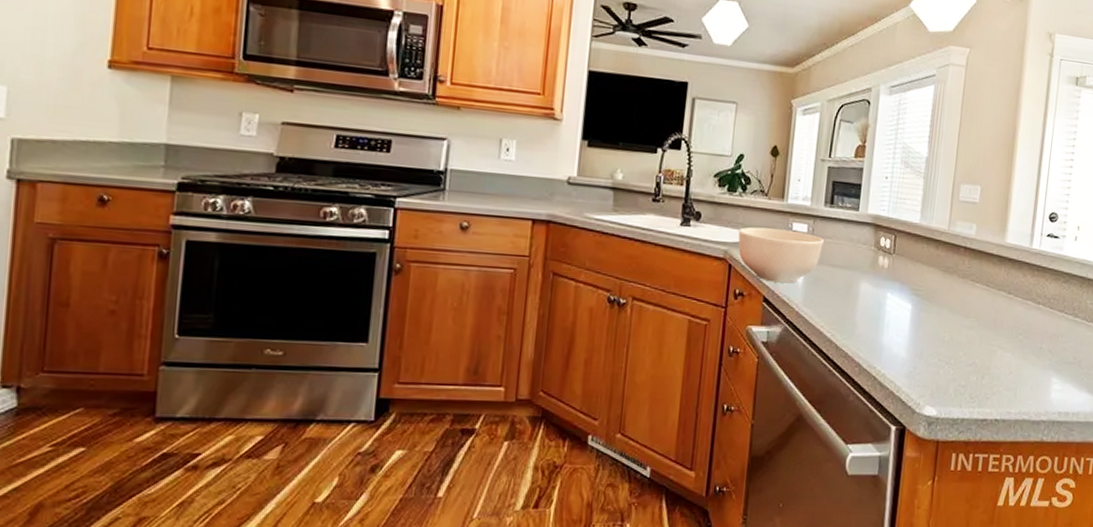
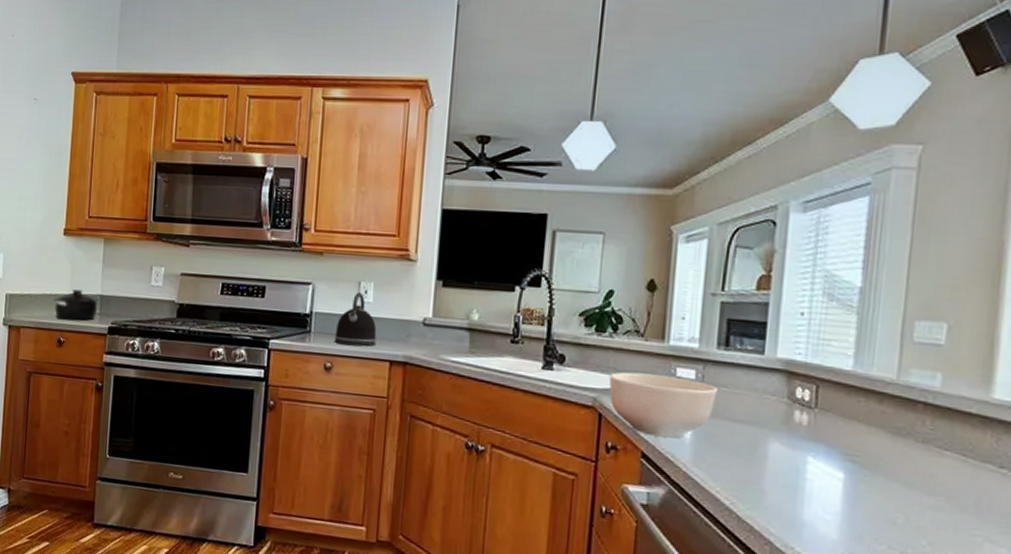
saucepan: none [92,136,163,175] -> present [54,289,98,321]
kettle: none [471,149,520,205] -> present [334,291,378,347]

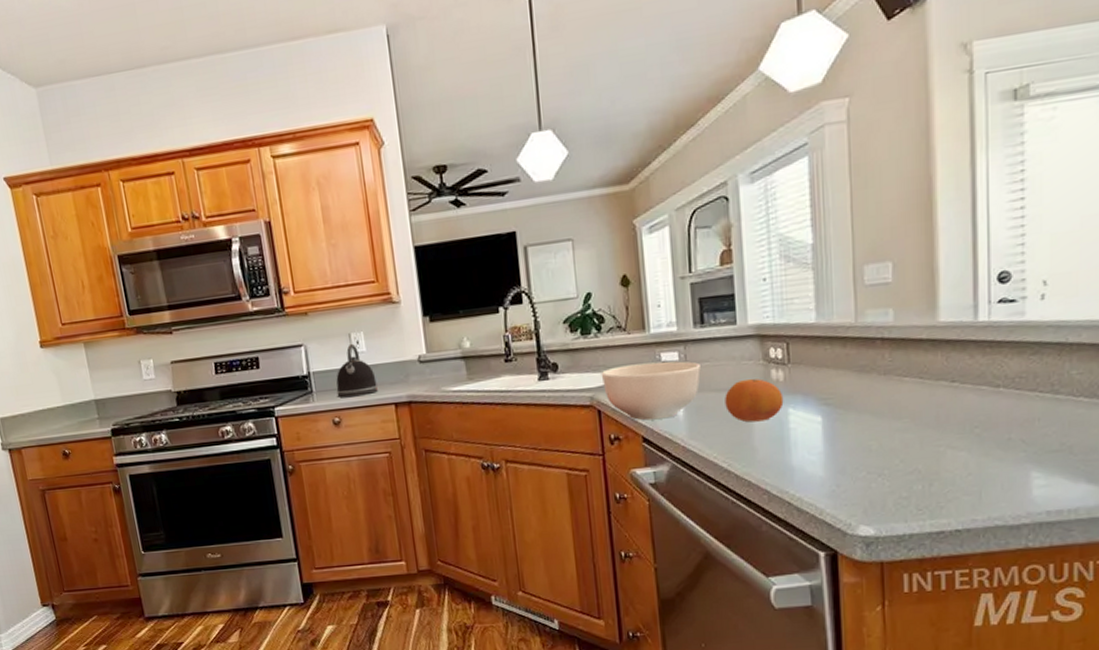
saucepan: present [54,289,98,321] -> none [48,399,96,433]
fruit: none [738,415,805,465] -> present [725,378,784,422]

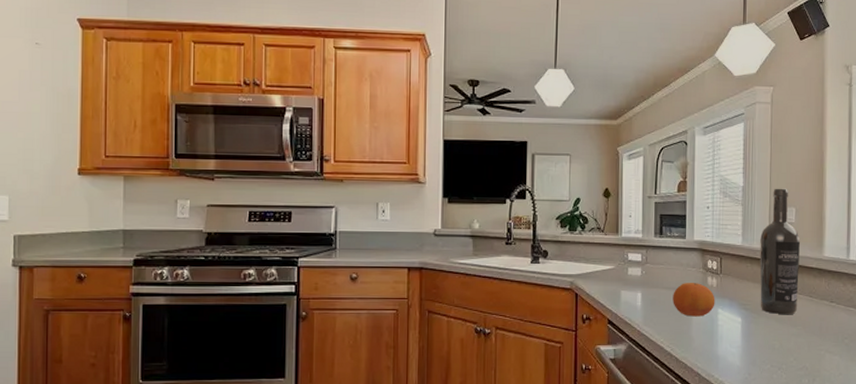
kettle: present [336,343,379,398] -> none [358,211,396,258]
bowl: present [601,361,701,421] -> none [581,260,657,306]
wine bottle: none [842,237,903,407] -> present [759,188,801,315]

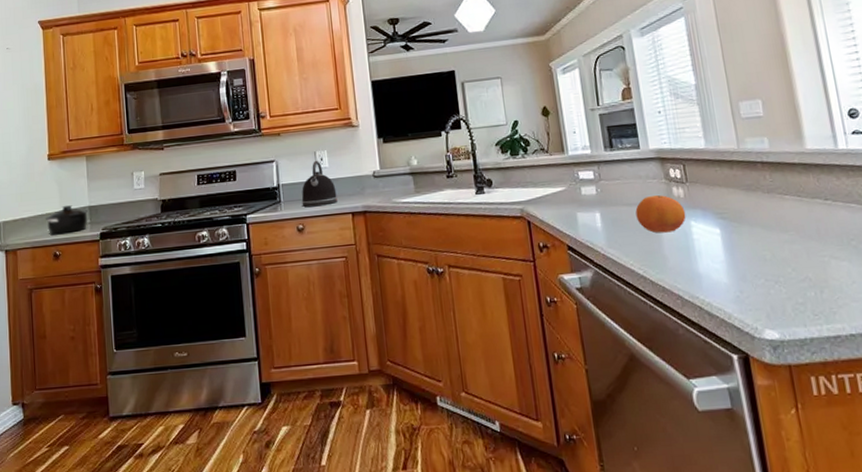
saucepan: none [71,226,121,257] -> present [46,205,88,236]
kettle: none [358,211,396,258] -> present [301,160,338,207]
wine bottle: present [759,188,801,315] -> none [725,79,785,220]

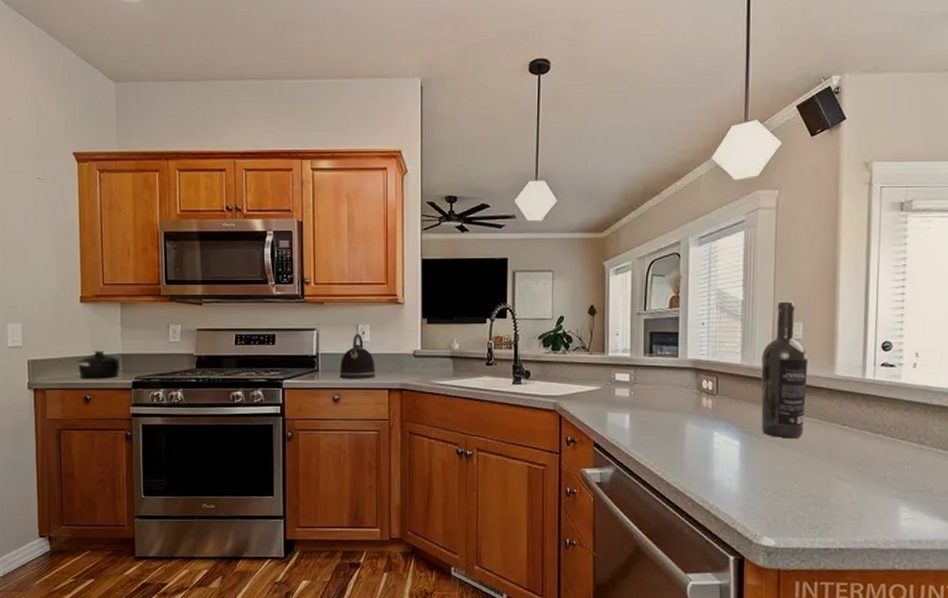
fruit: present [635,195,686,233] -> none [663,404,711,440]
wine bottle: none [725,79,785,220] -> present [761,301,809,439]

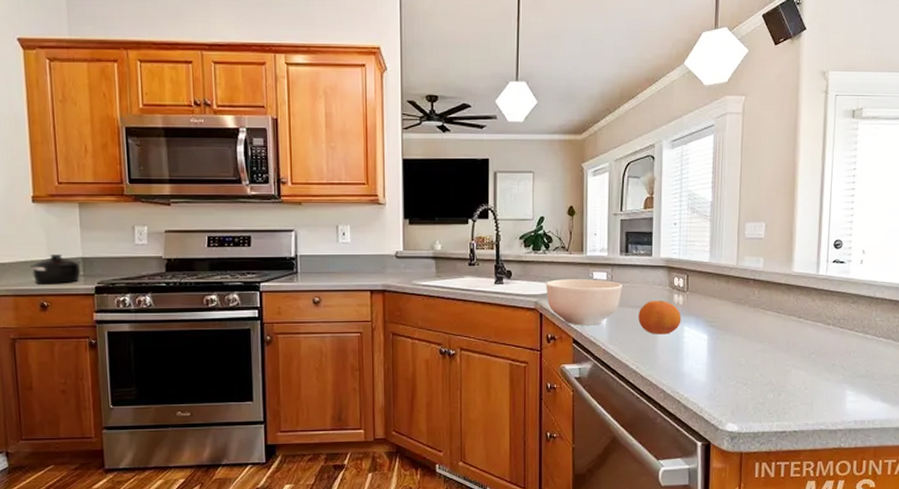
kettle: present [339,333,377,379] -> none [319,234,358,281]
bowl: none [565,380,646,429] -> present [545,279,622,326]
fruit: none [663,404,711,440] -> present [638,301,682,335]
wine bottle: present [761,301,809,439] -> none [726,202,770,331]

